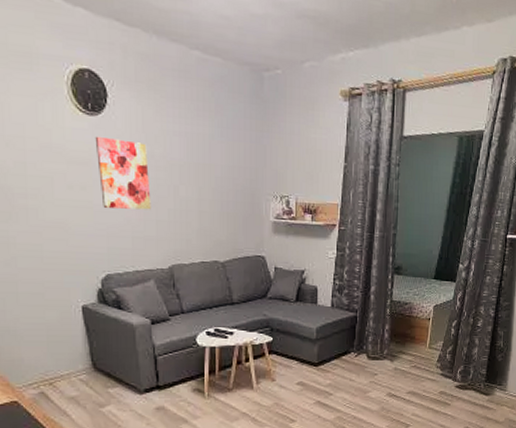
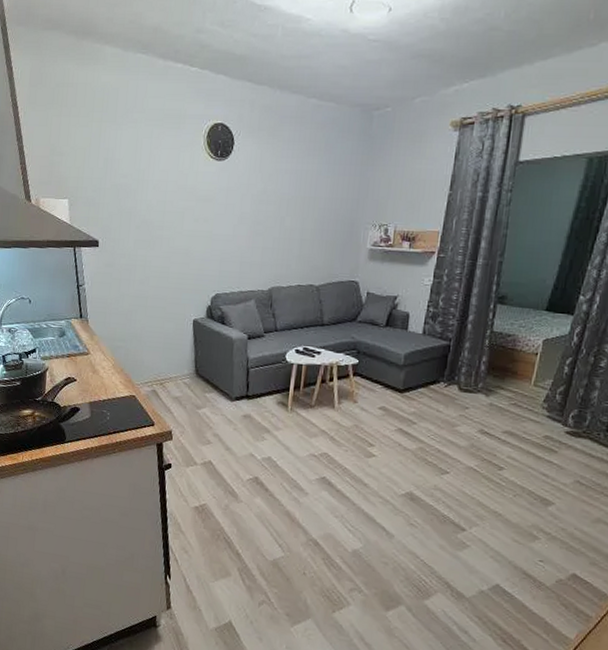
wall art: present [95,136,151,210] -> none [219,177,262,239]

